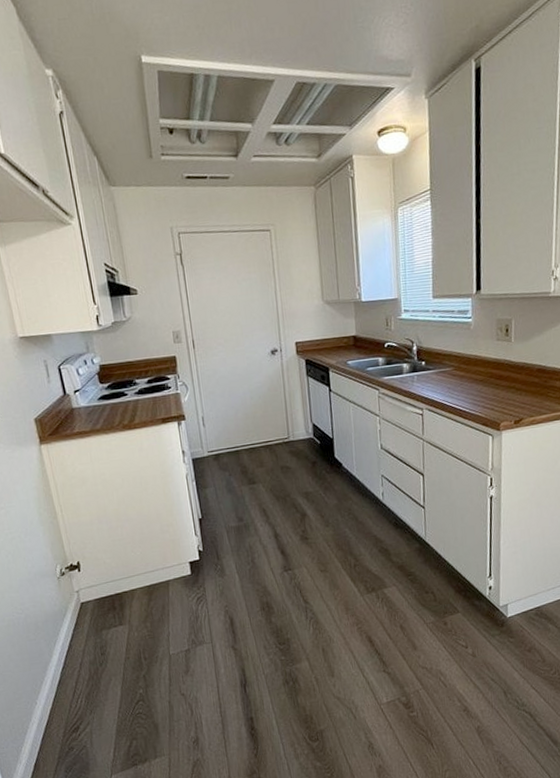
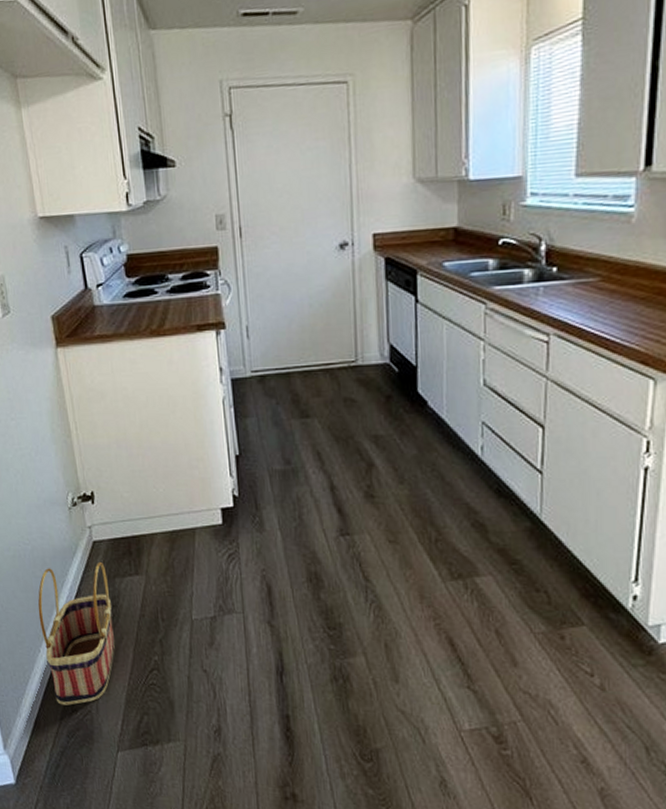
basket: none [32,619,105,746] -> present [37,561,116,706]

